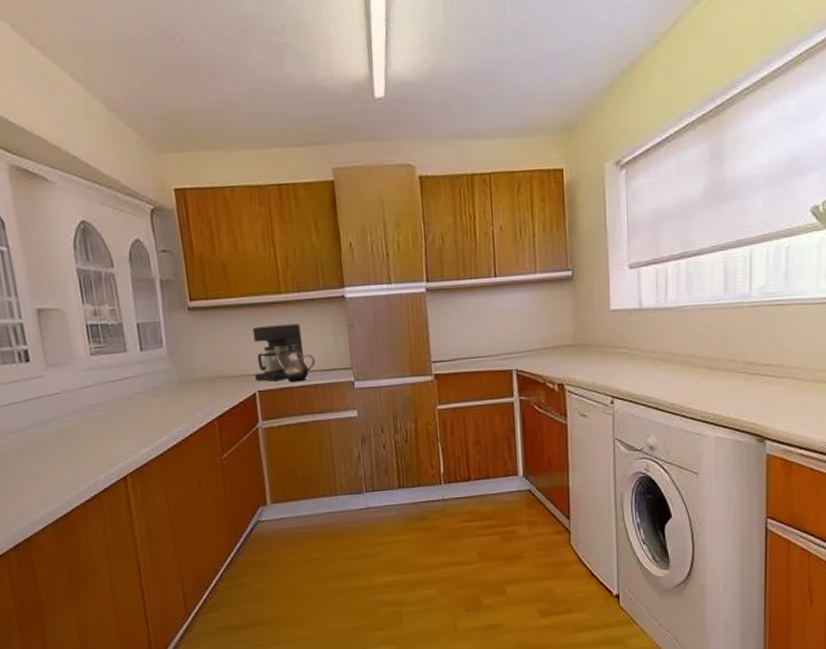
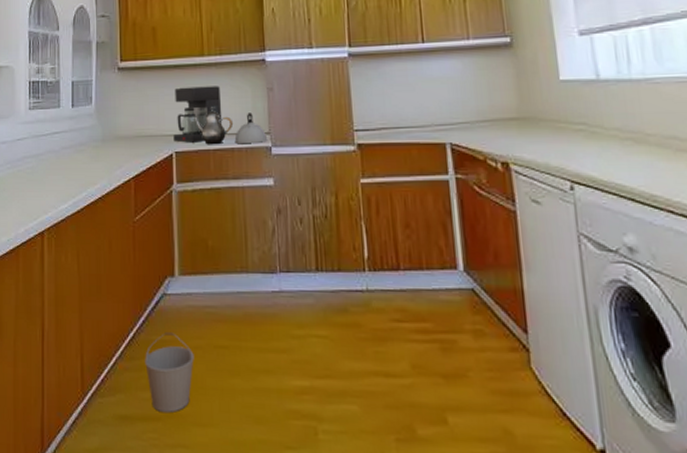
bucket: none [244,553,291,619] -> present [145,332,194,413]
kettle: none [317,349,351,381] -> present [234,113,268,145]

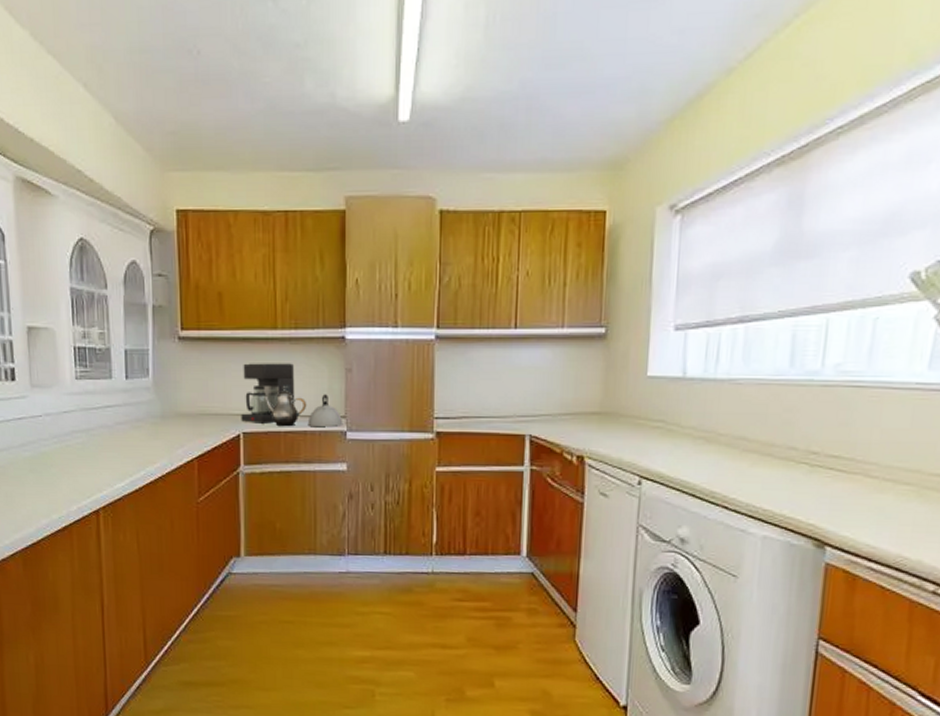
bucket: present [145,332,194,413] -> none [209,608,259,680]

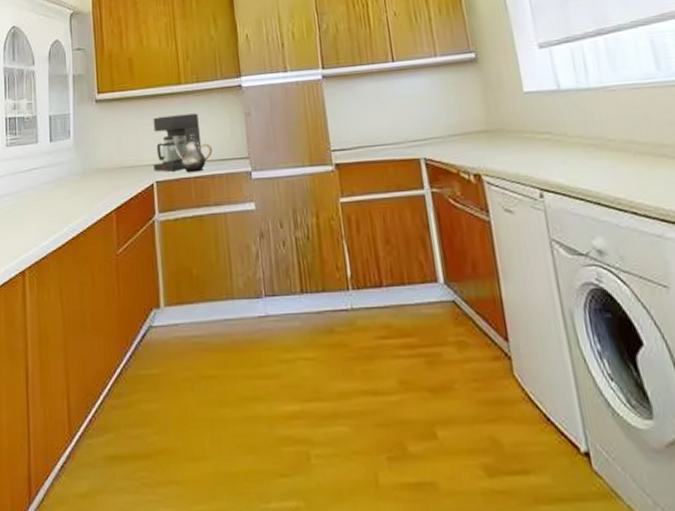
kettle: present [307,394,343,428] -> none [214,138,248,171]

